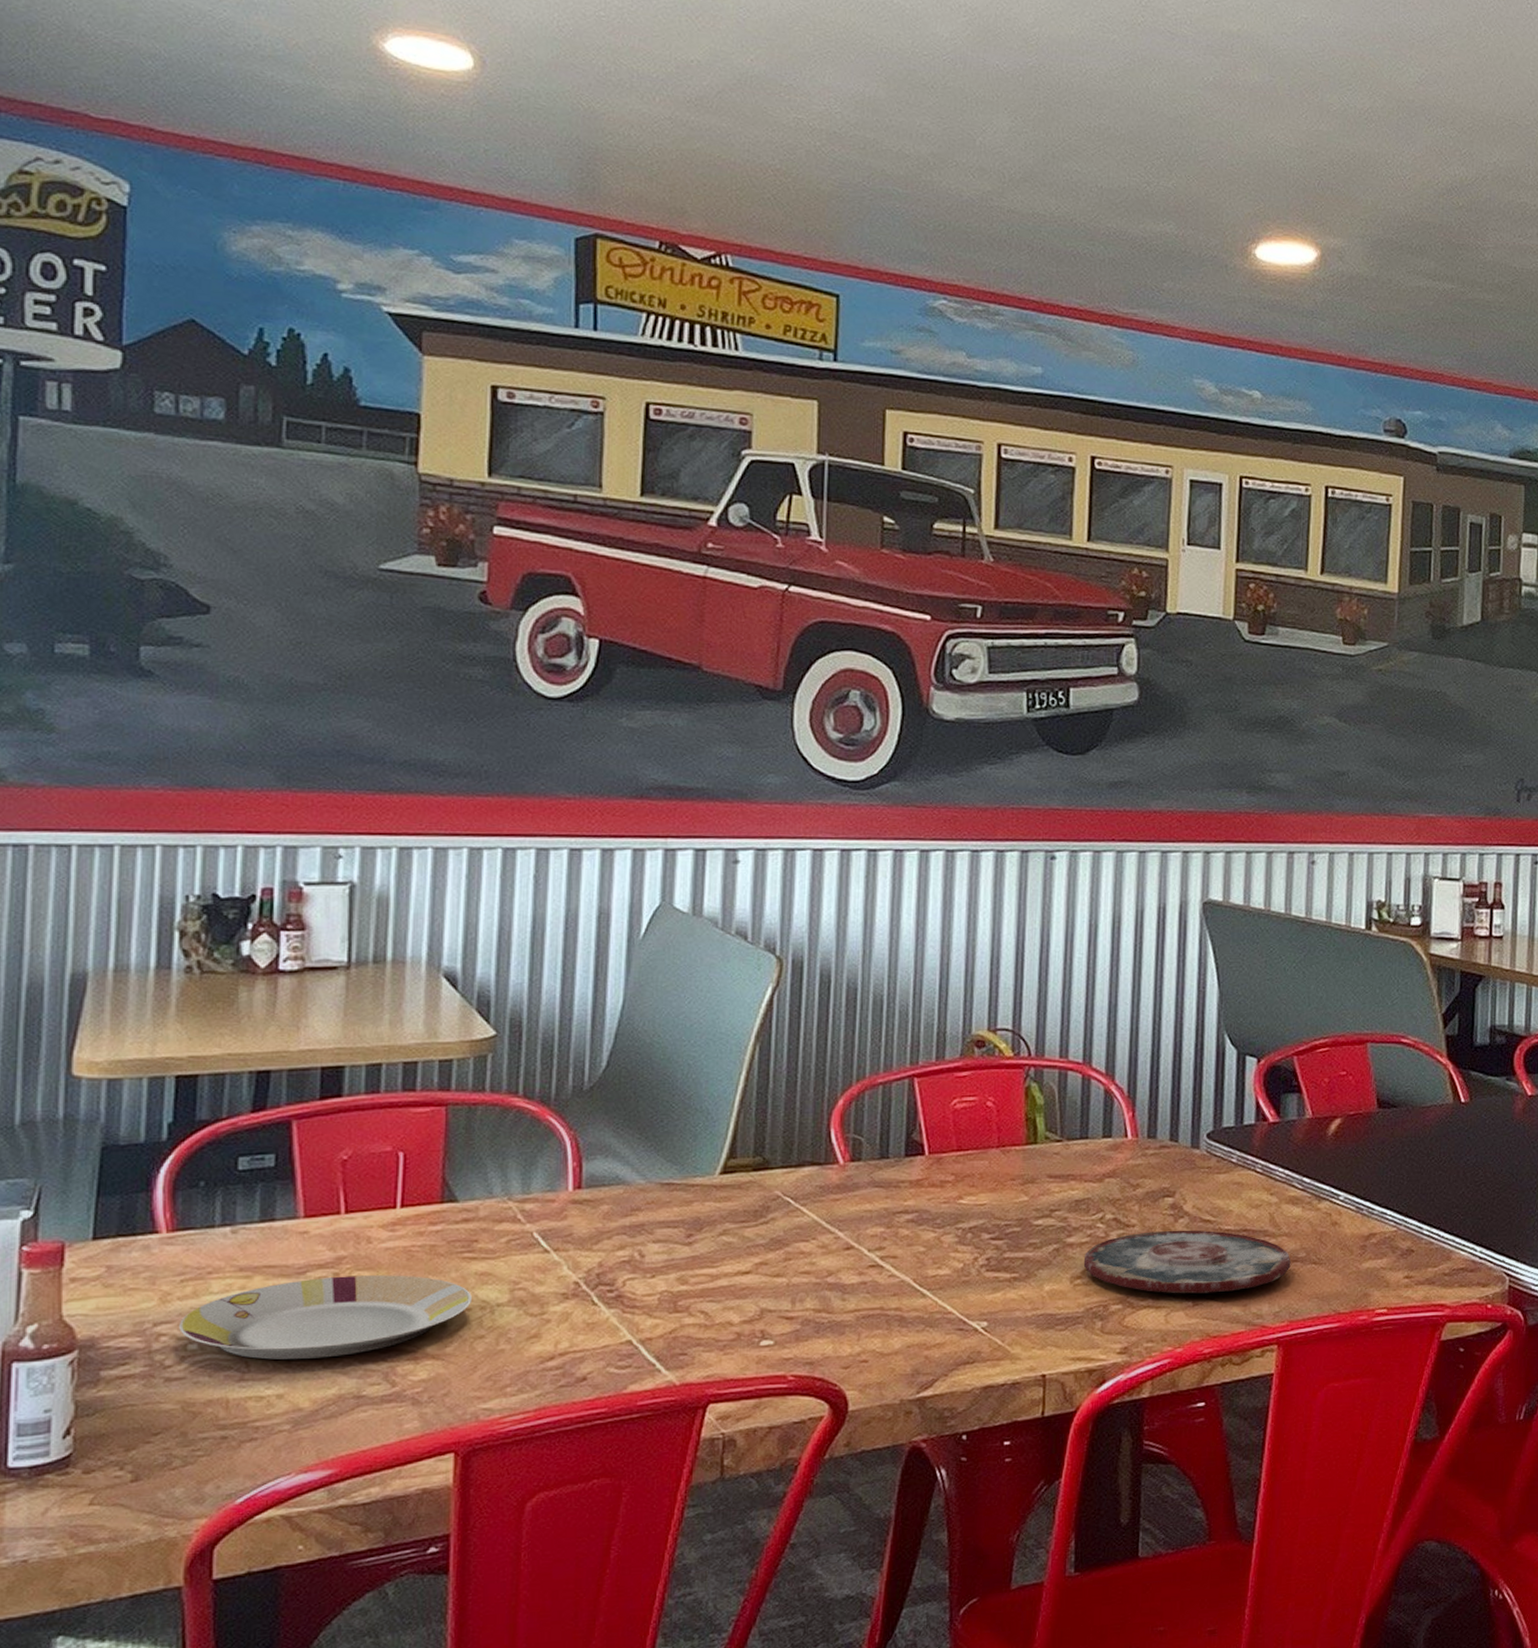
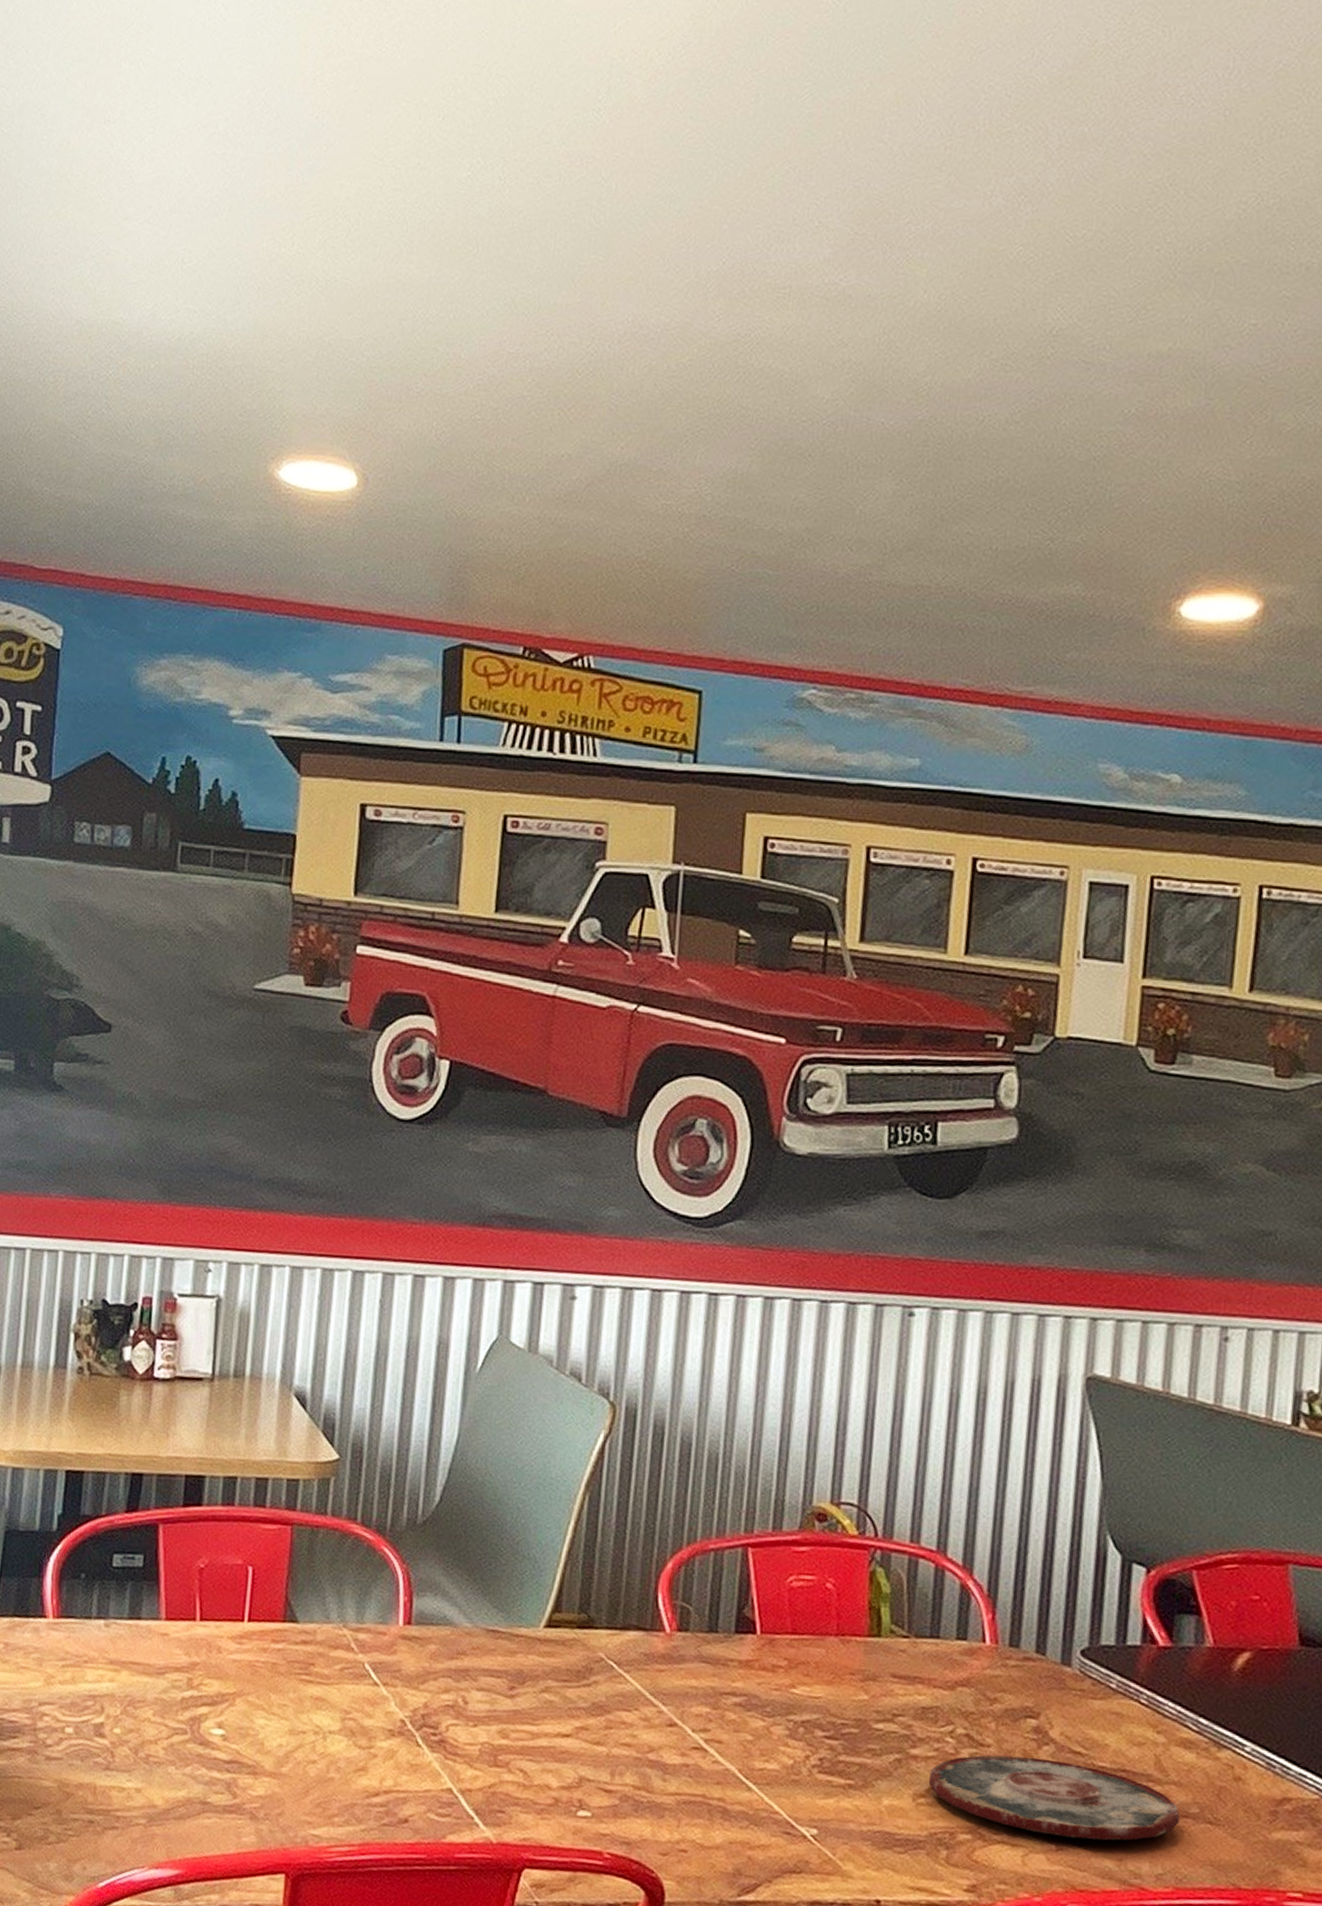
plate: present [179,1275,472,1360] -> none [59,1680,307,1760]

